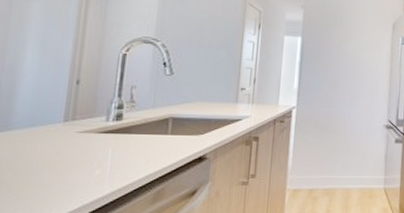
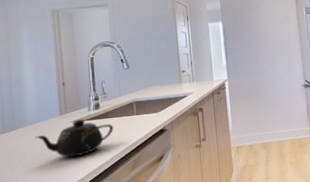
teapot: none [21,130,136,179] -> present [35,119,113,158]

